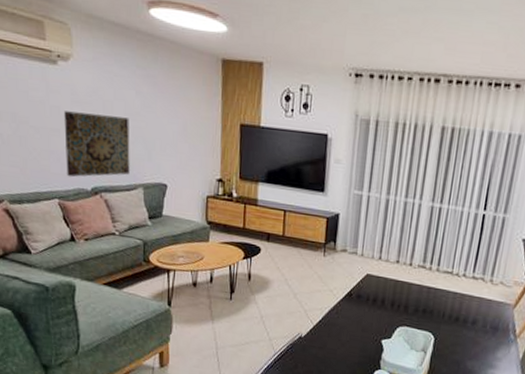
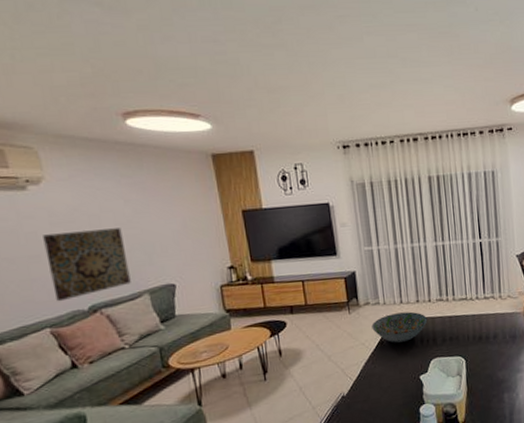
decorative bowl: none [343,267,404,301] -> present [371,311,428,343]

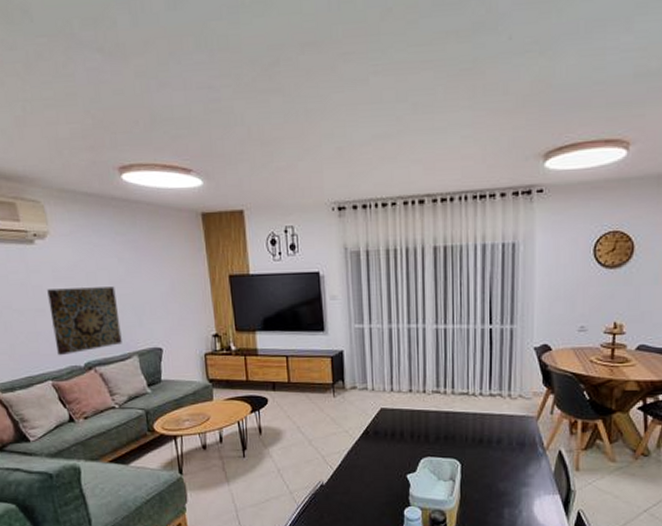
decorative bowl: present [371,311,428,343] -> none [357,401,420,435]

